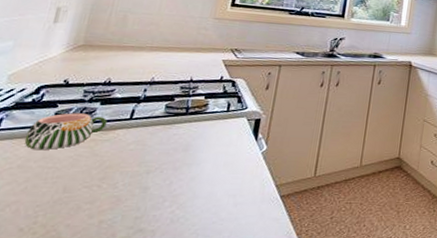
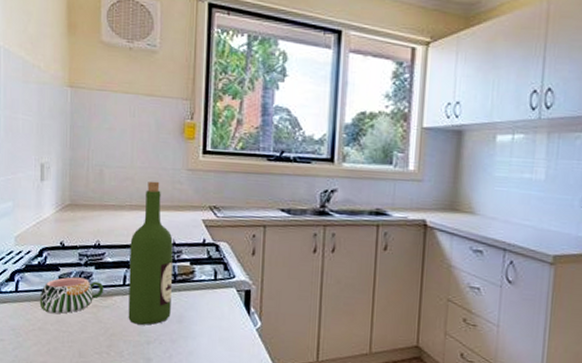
wine bottle: none [129,26,191,156] -> present [128,181,173,325]

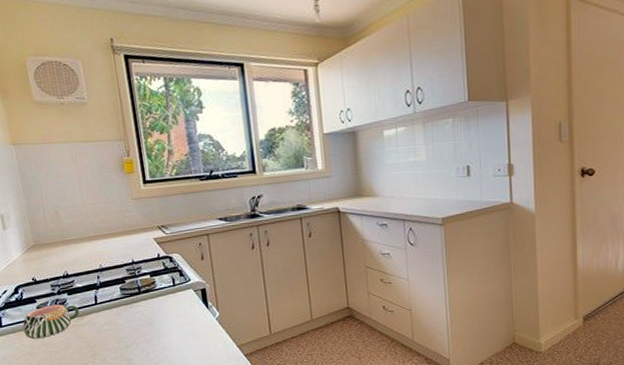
wine bottle: present [128,181,173,325] -> none [94,213,142,334]

